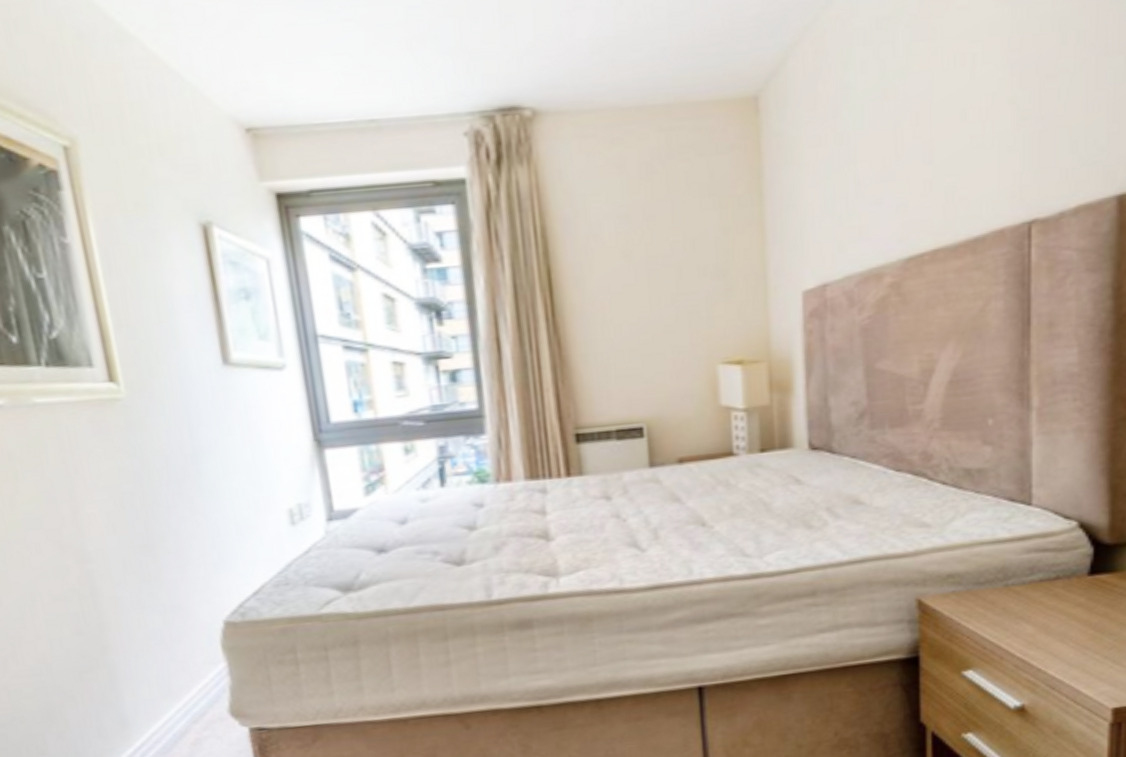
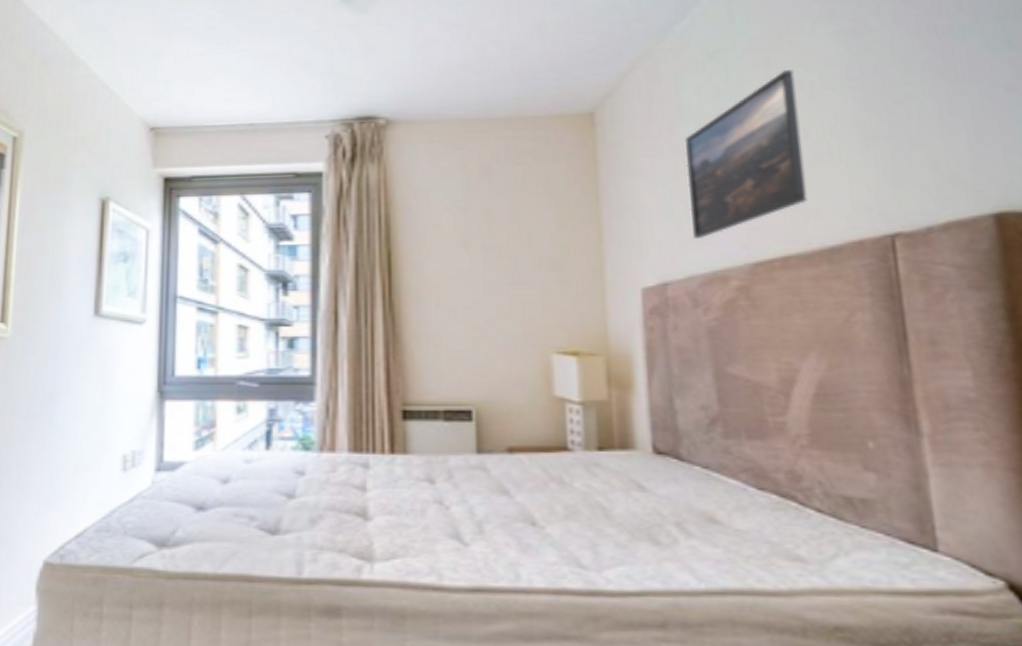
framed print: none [848,41,959,237] -> present [684,70,807,240]

